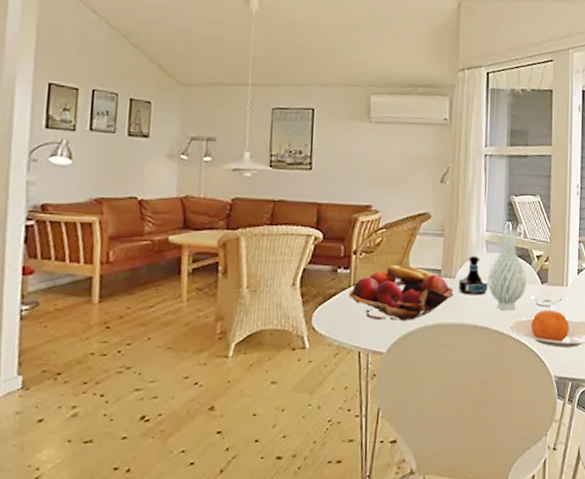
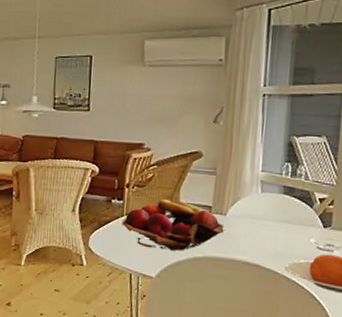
tequila bottle: present [458,255,489,295] -> none [229,194,263,234]
vase: present [488,228,526,311] -> none [262,169,306,252]

